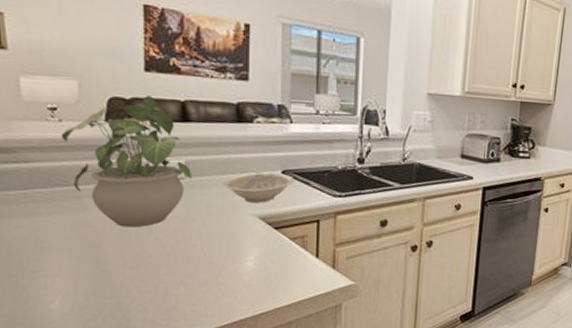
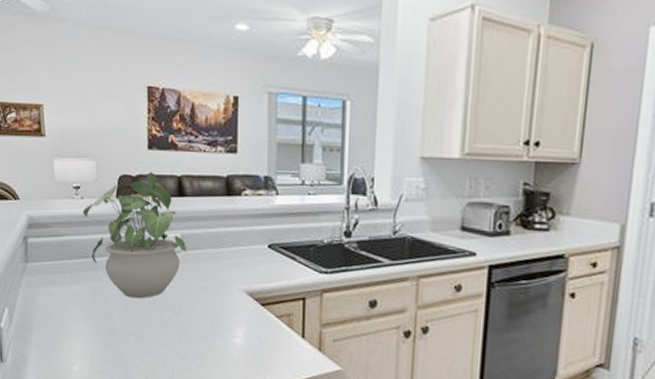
bowl: present [223,172,294,203] -> none [214,246,280,278]

